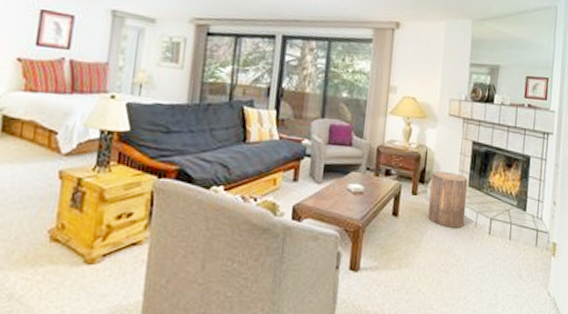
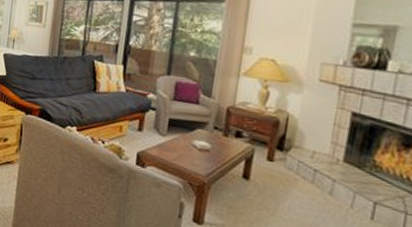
stool: present [428,171,468,228] -> none [286,139,344,206]

